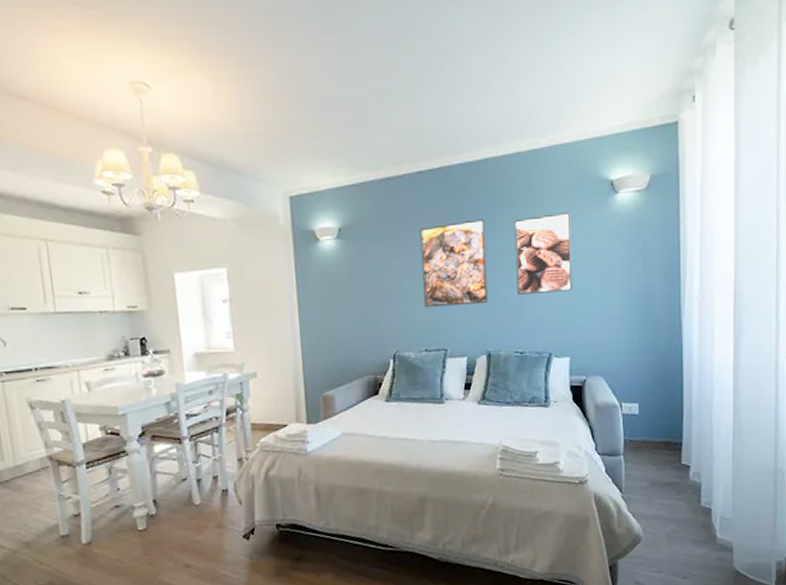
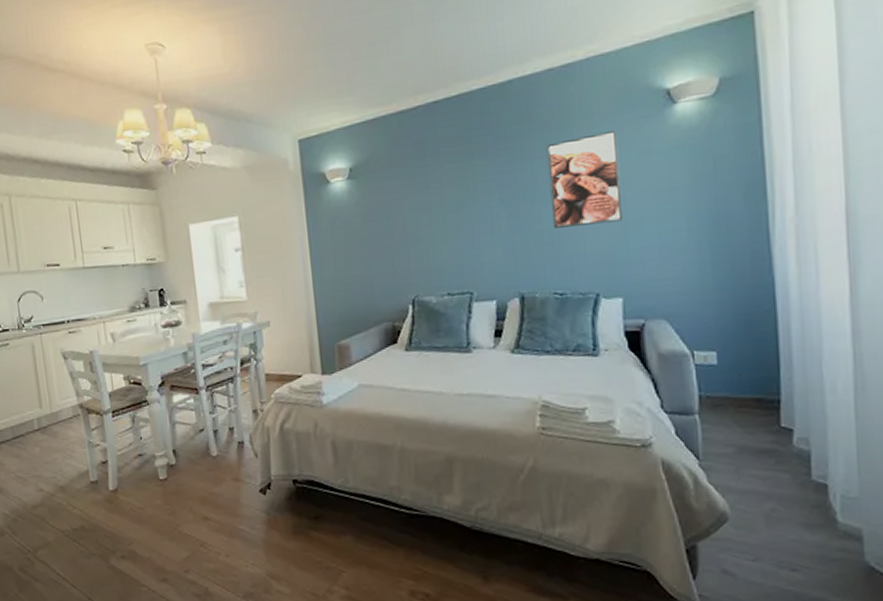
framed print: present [420,219,488,308] -> none [437,146,519,248]

